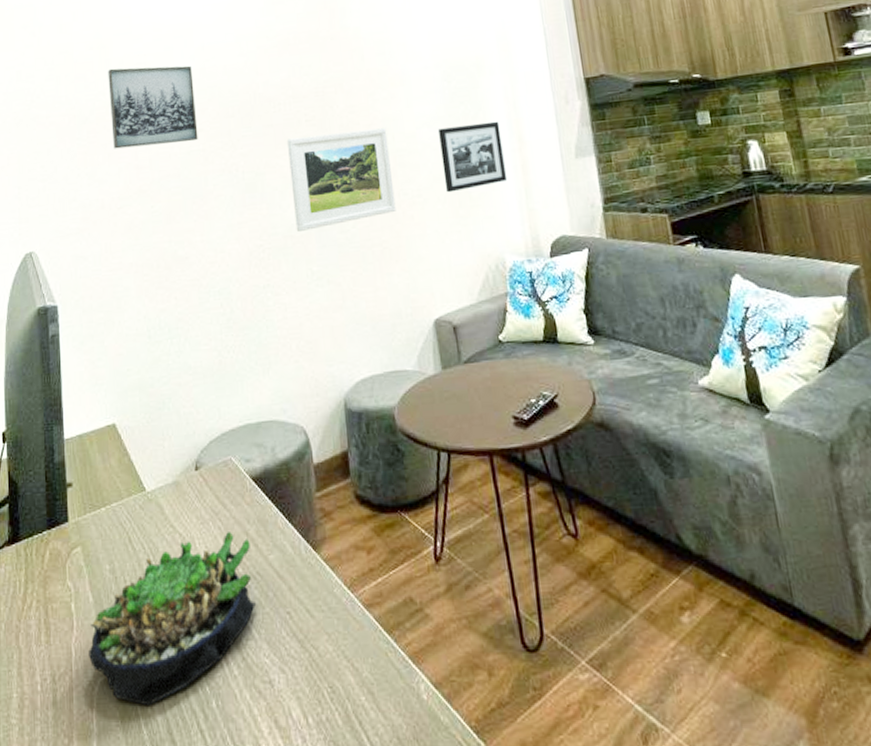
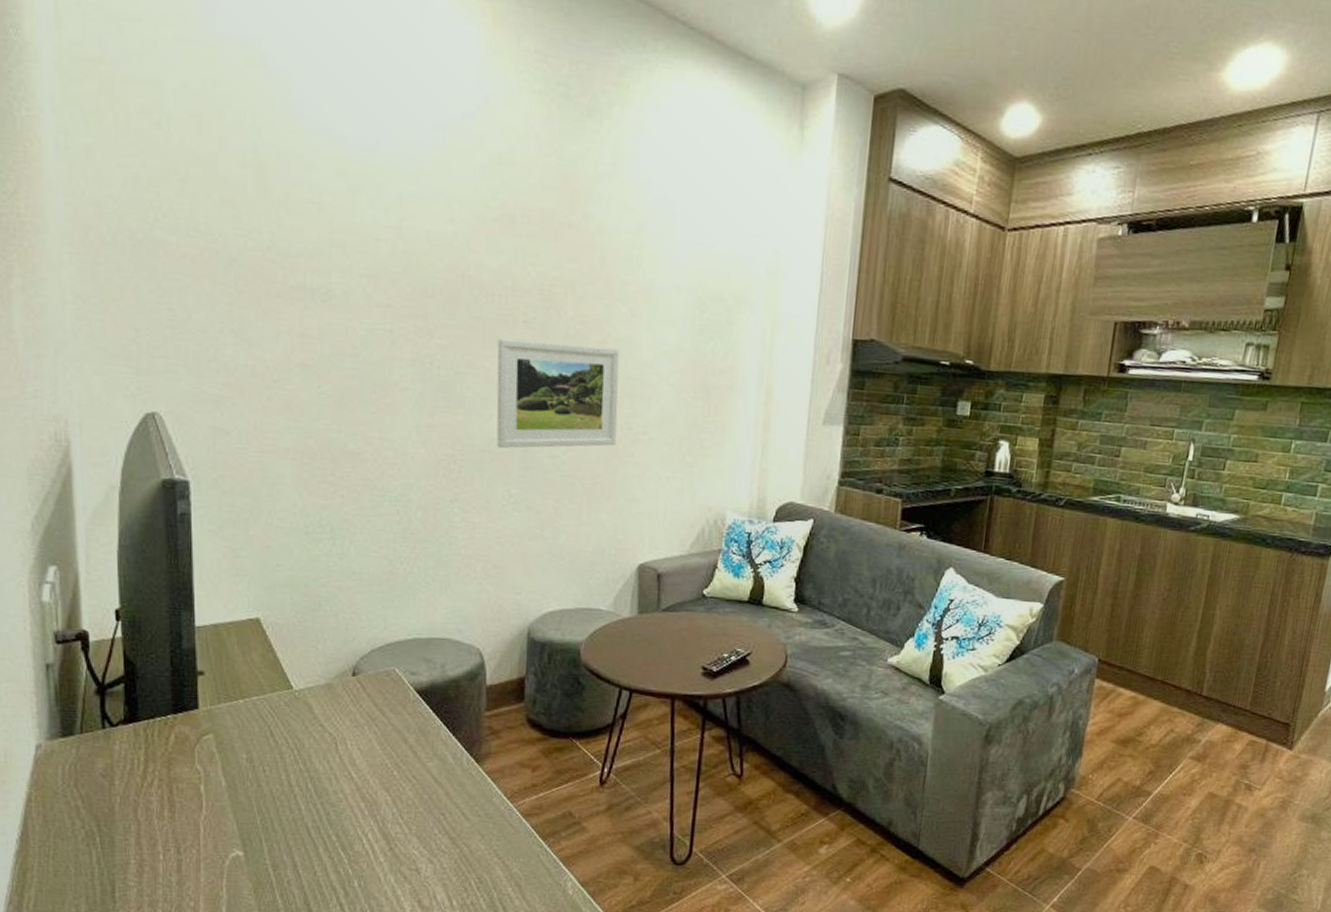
succulent plant: present [88,532,255,706] -> none [219,737,408,881]
wall art: present [108,65,198,149] -> none [267,199,386,318]
picture frame: present [438,121,508,193] -> none [675,363,749,436]

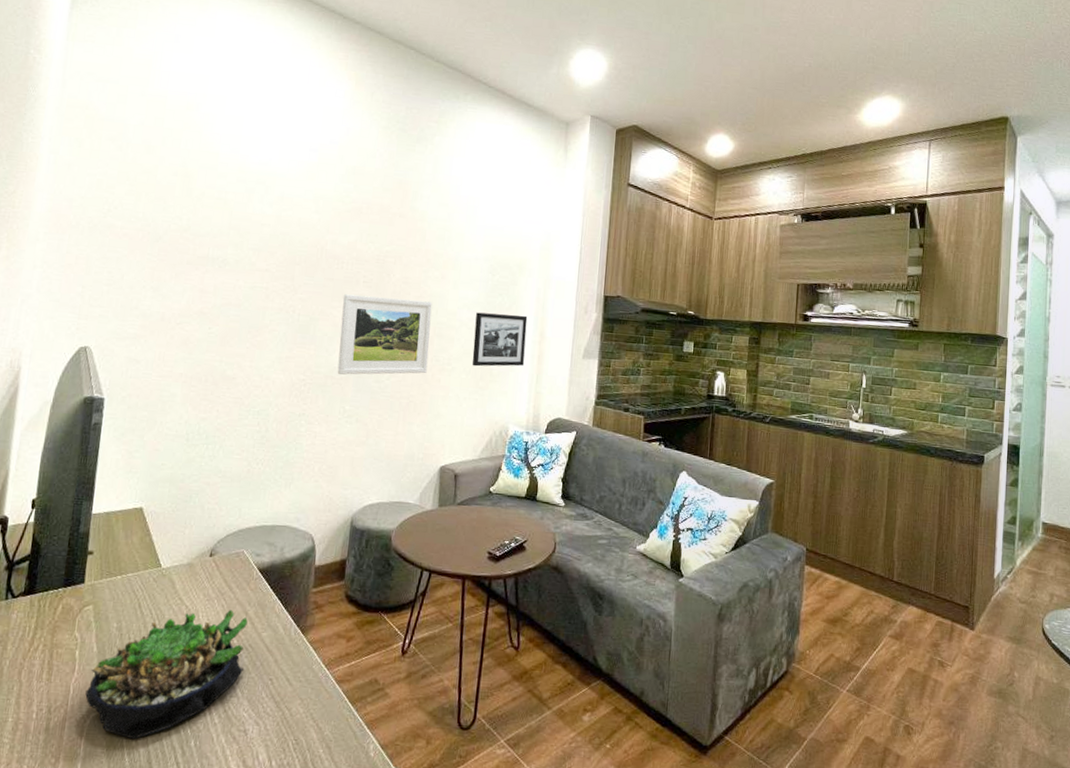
succulent plant: none [219,737,408,881] -> present [85,610,248,740]
picture frame: none [675,363,749,436] -> present [472,312,528,367]

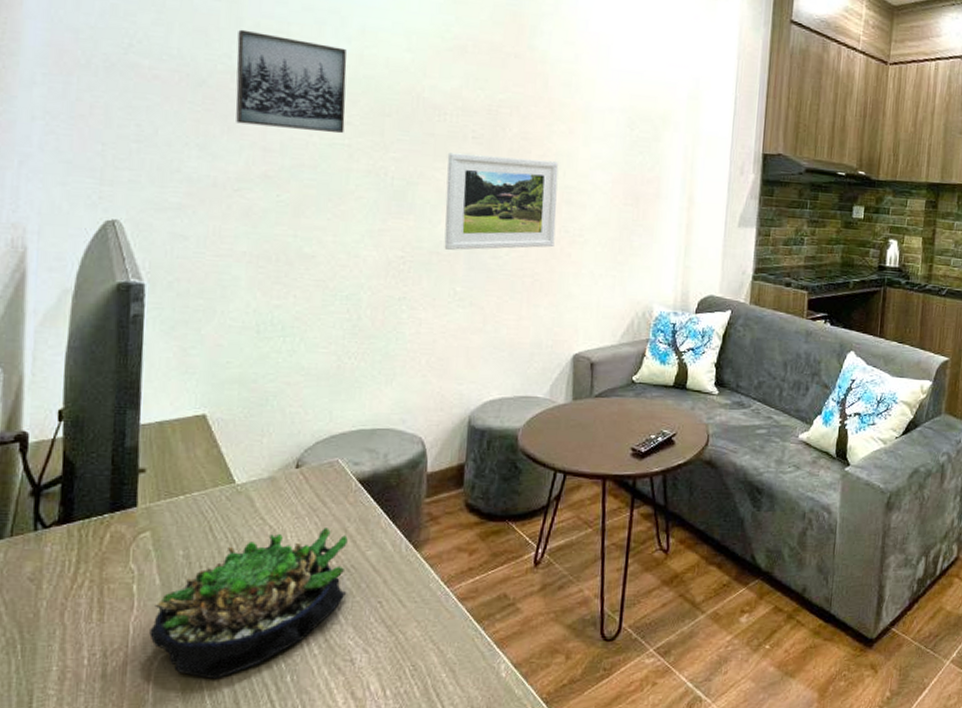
wall art: none [182,197,269,279] -> present [235,29,347,134]
picture frame: present [472,312,528,367] -> none [608,174,674,238]

